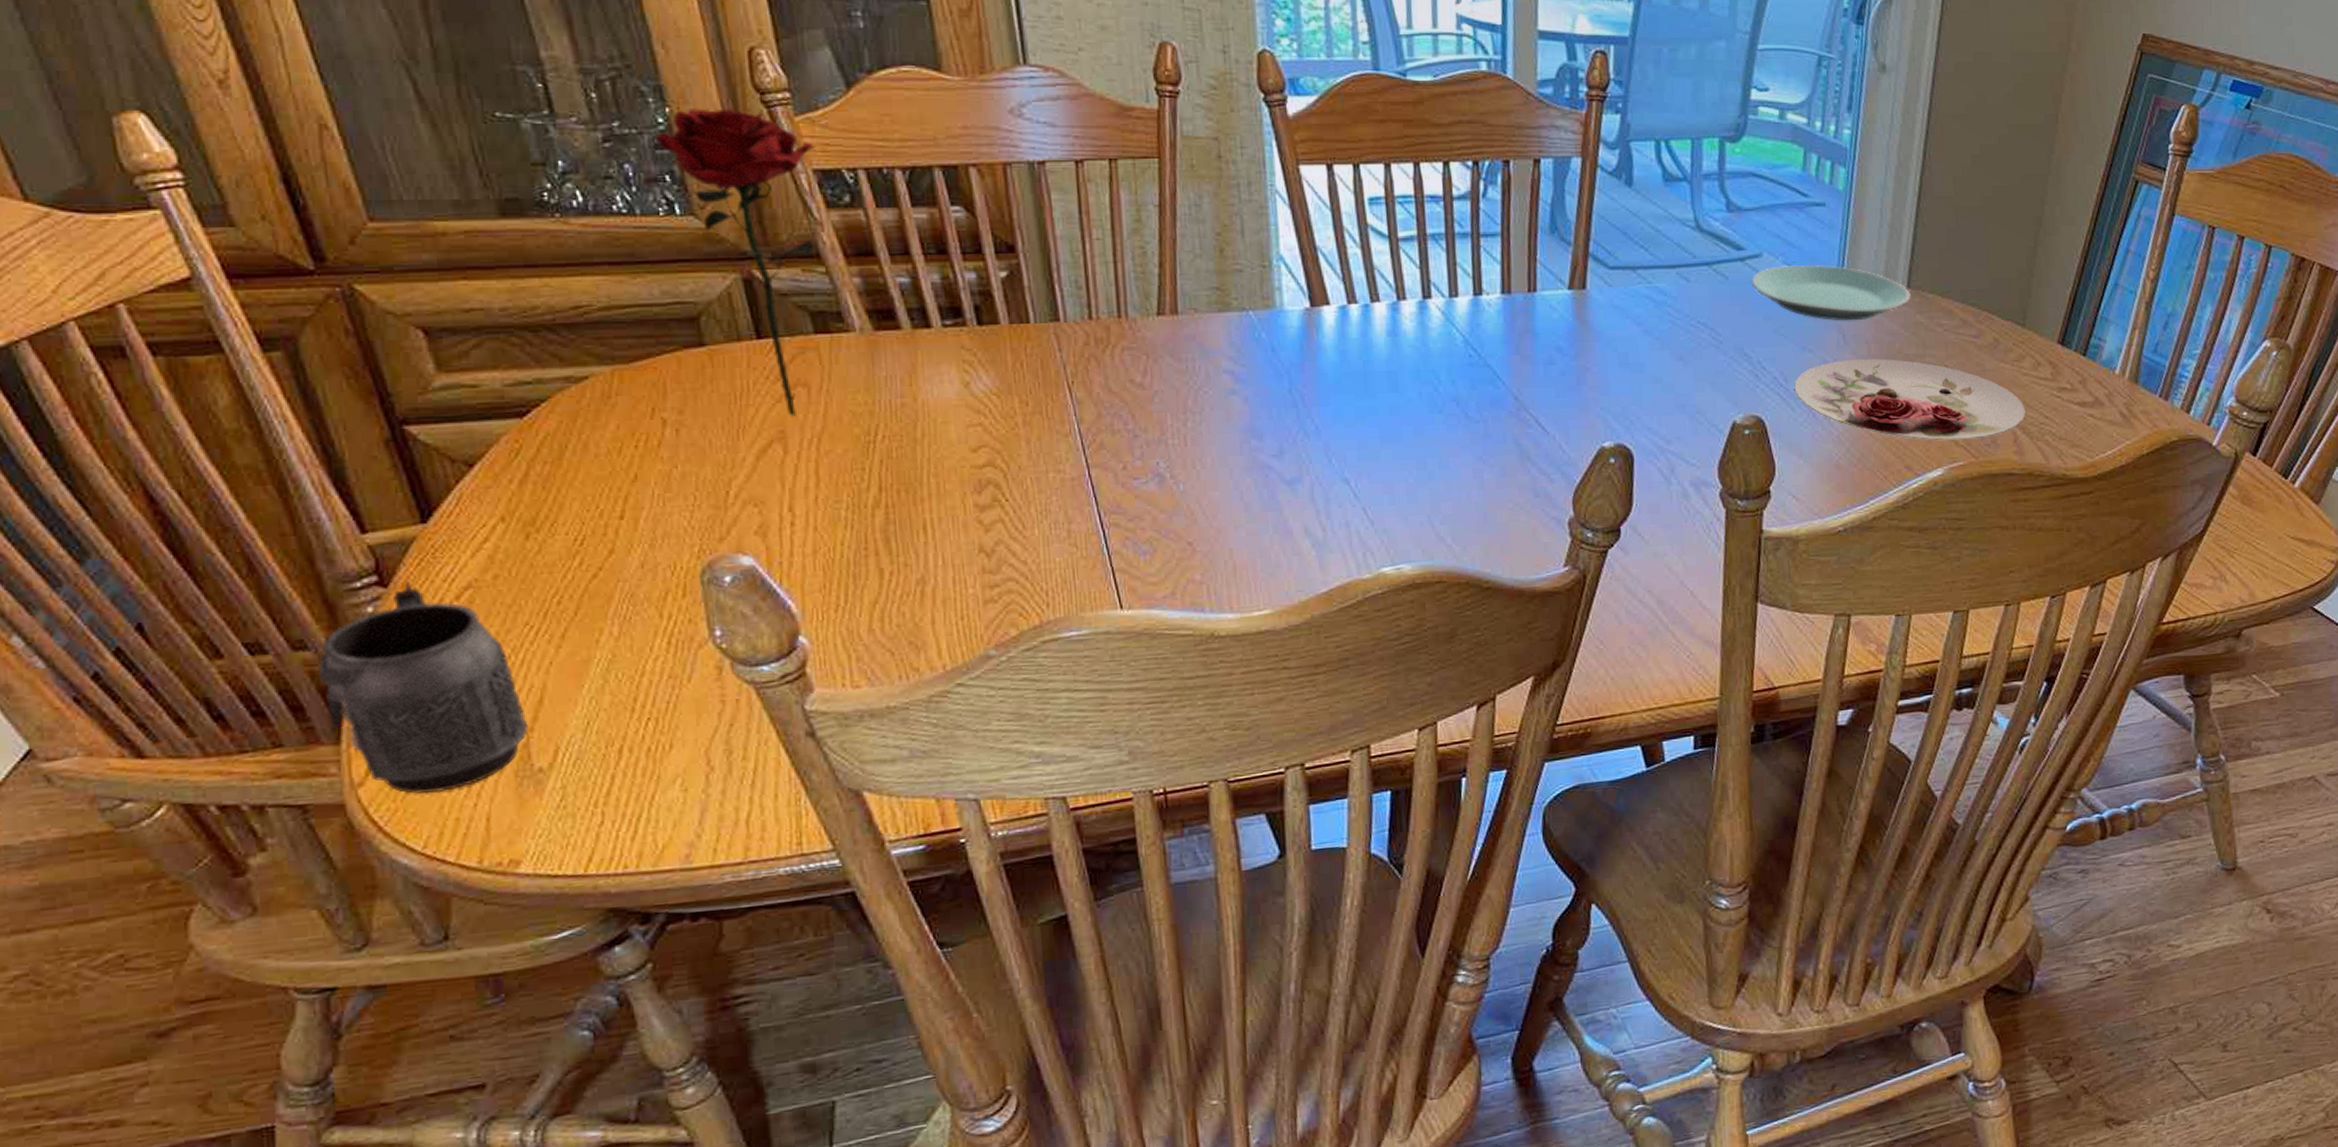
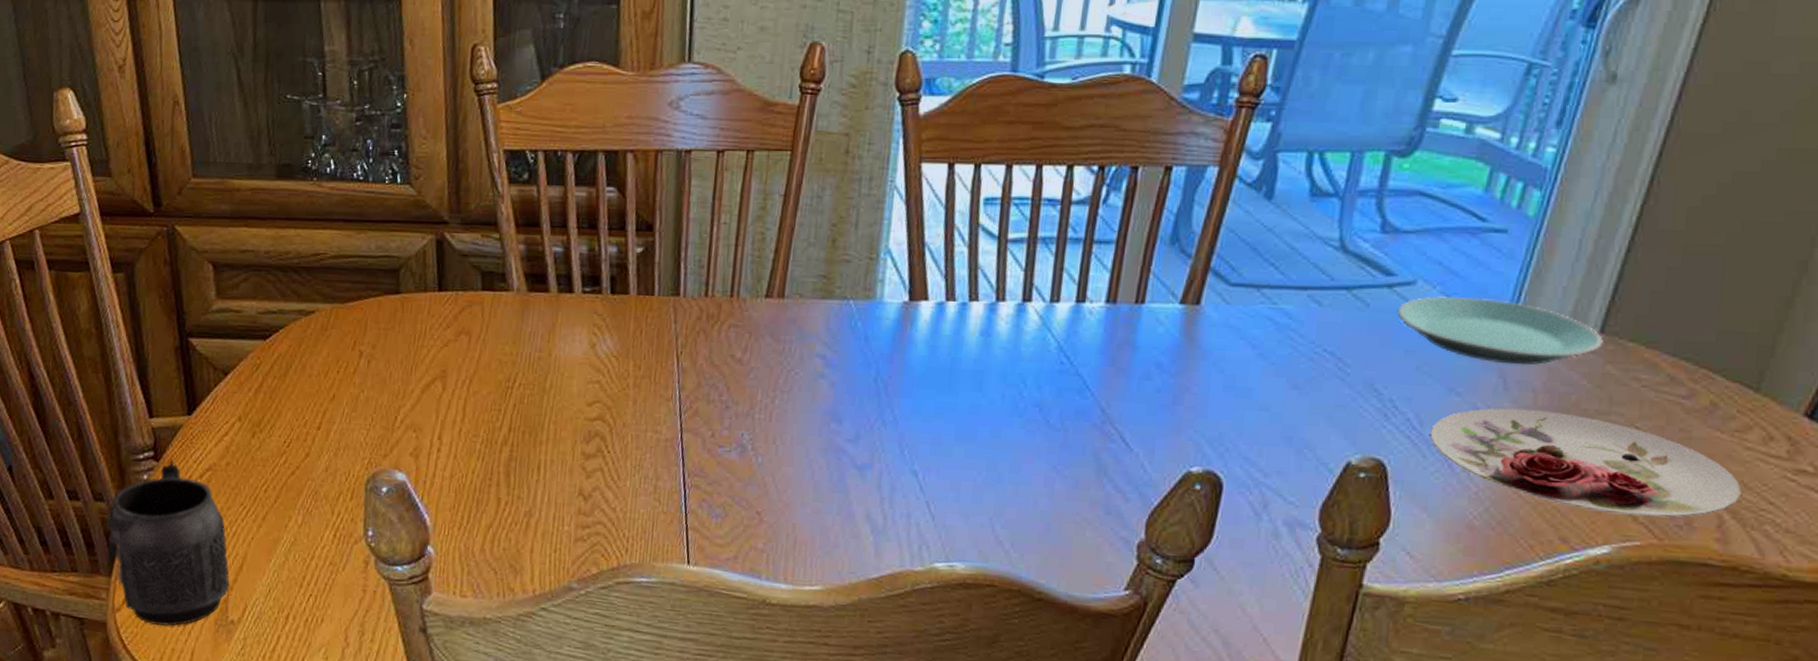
flower: present [654,108,815,416] -> none [392,95,509,359]

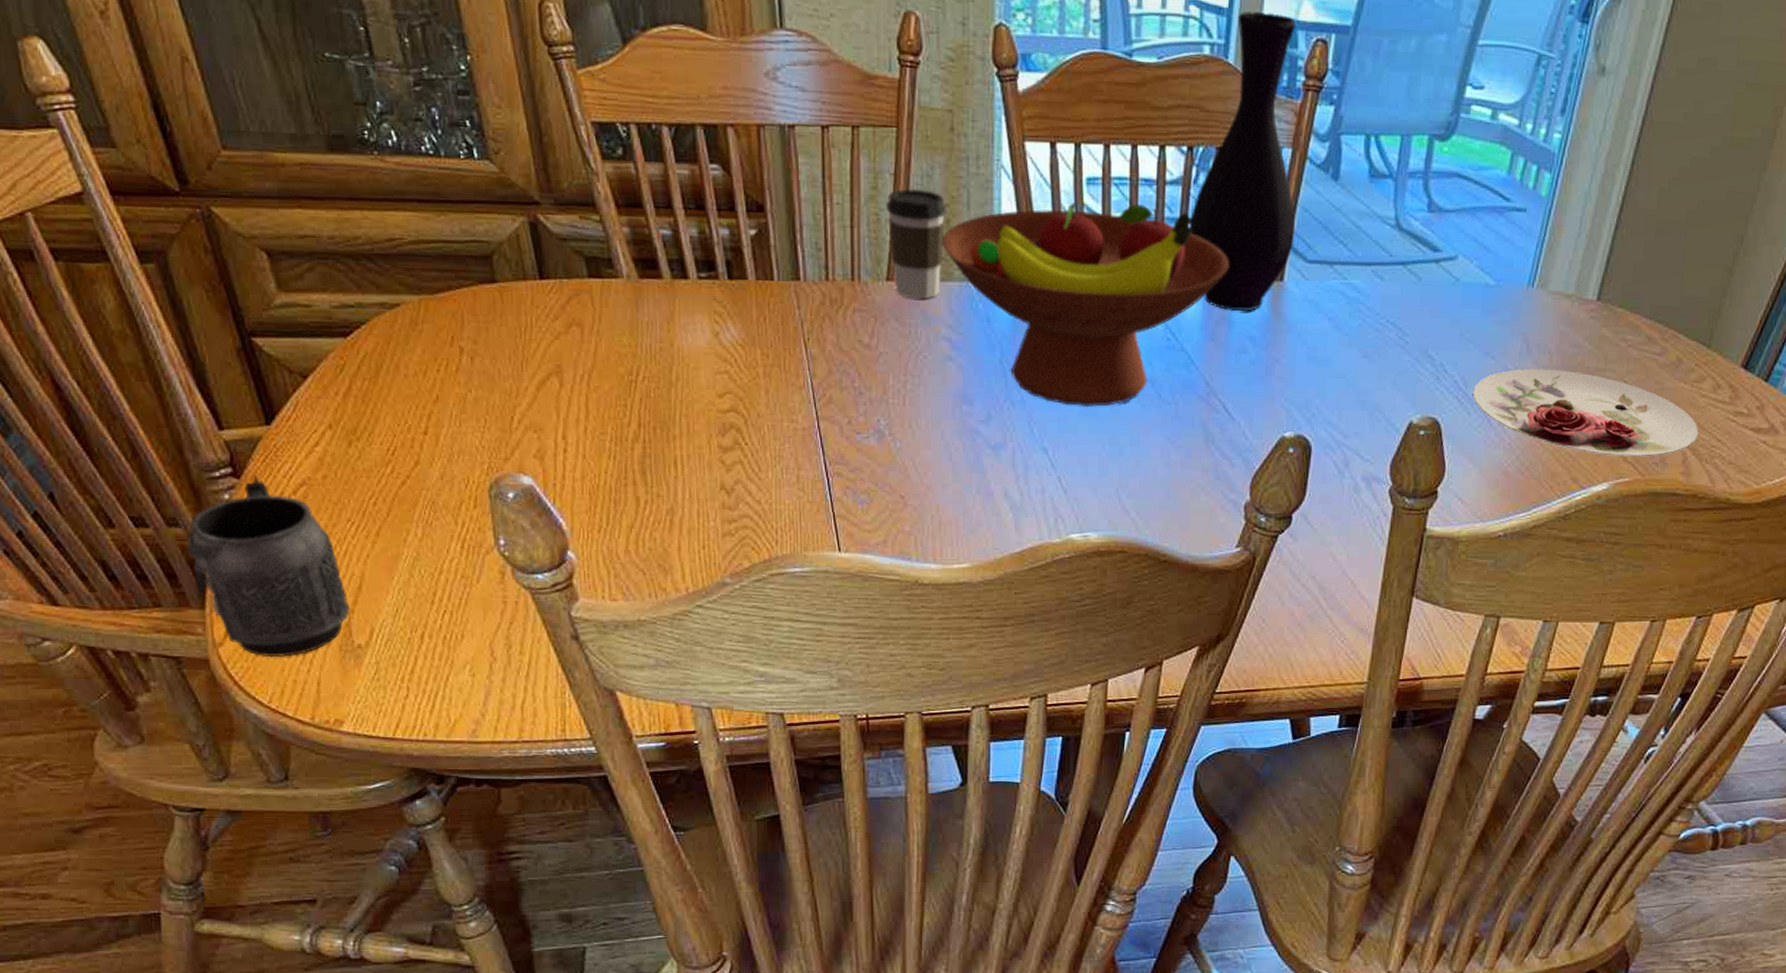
coffee cup: none [772,209,834,317] -> present [885,189,946,299]
fruit bowl: none [826,223,1137,431] -> present [942,203,1228,408]
vase: none [1094,29,1231,336] -> present [1189,11,1296,311]
plate: present [1398,296,1603,365] -> none [1444,270,1600,330]

